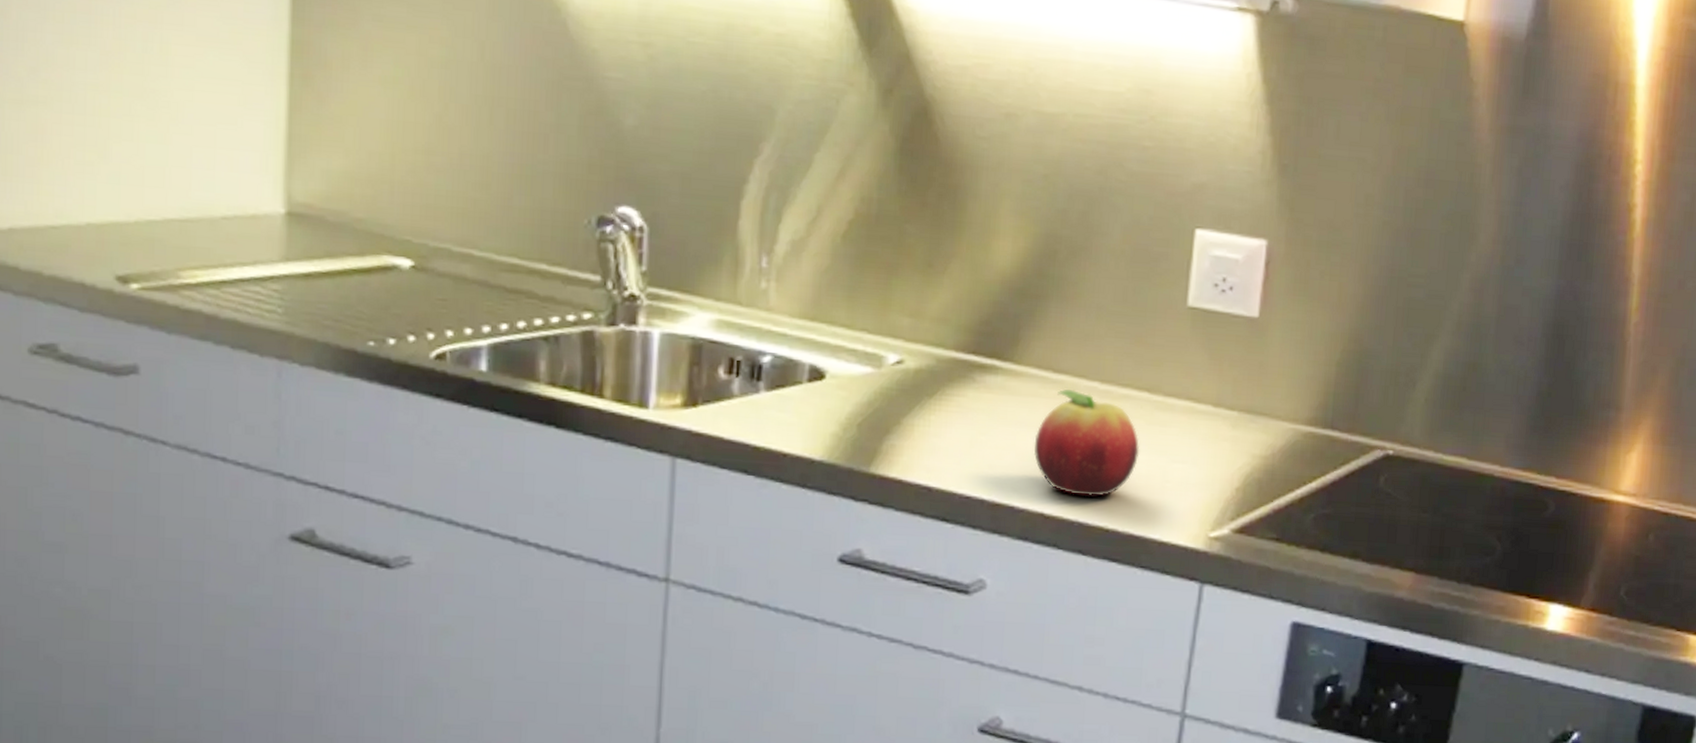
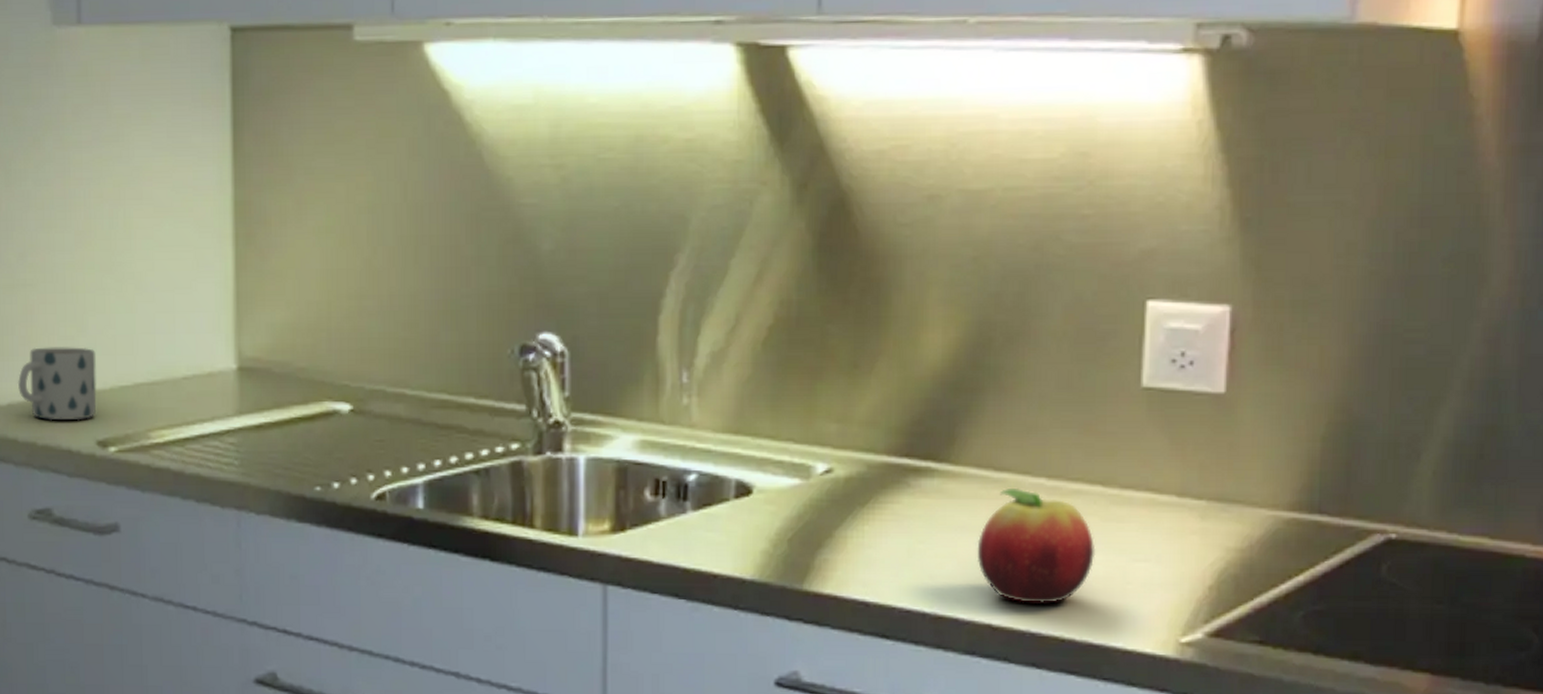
mug: none [21,170,119,253] -> present [17,347,97,421]

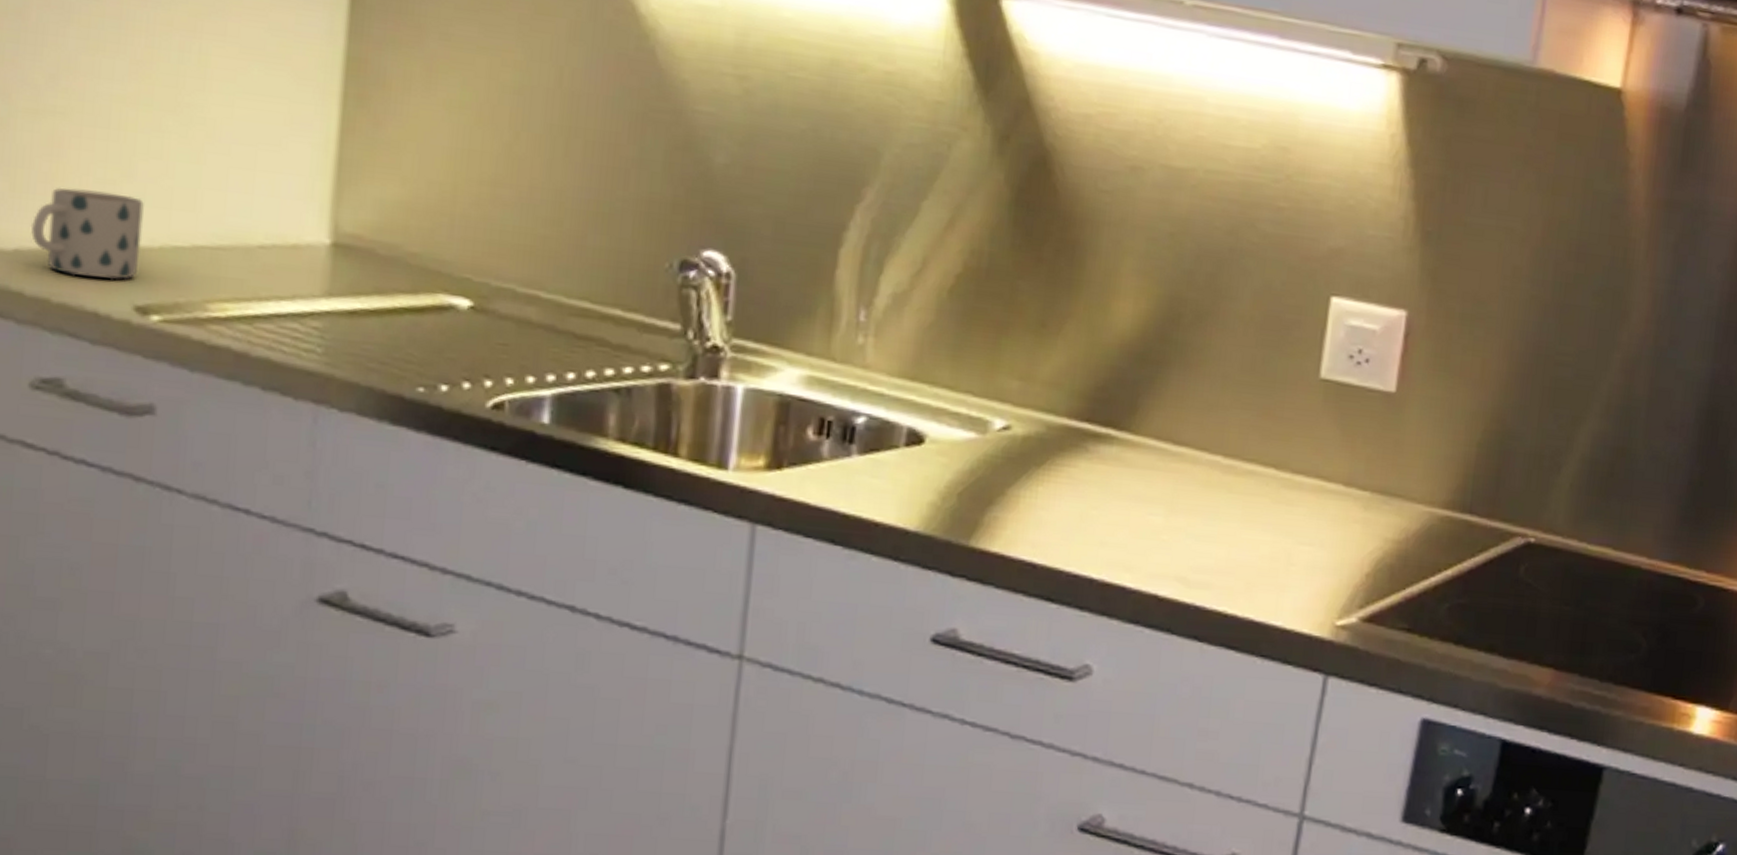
fruit: present [977,487,1096,604] -> none [1148,462,1264,579]

